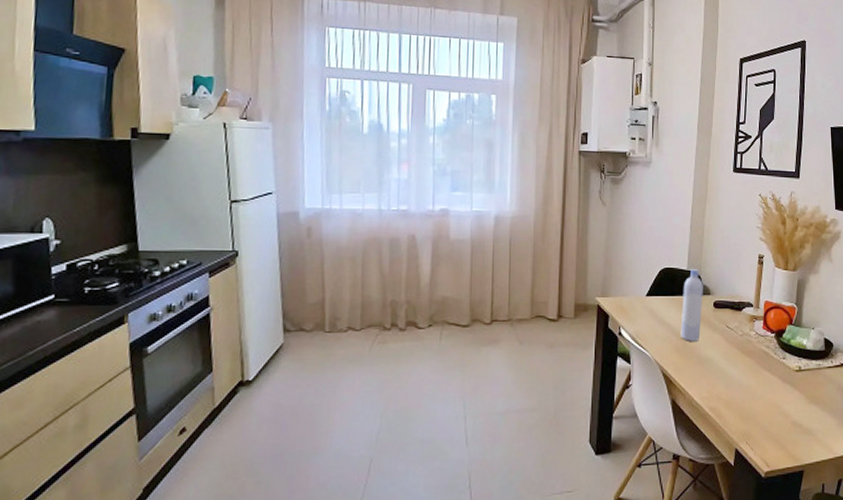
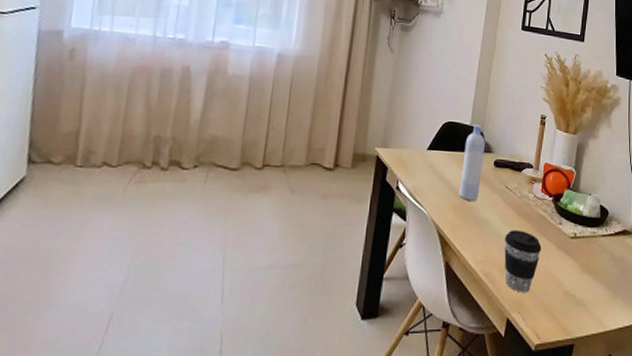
coffee cup: none [728,367,766,424] -> present [504,230,542,292]

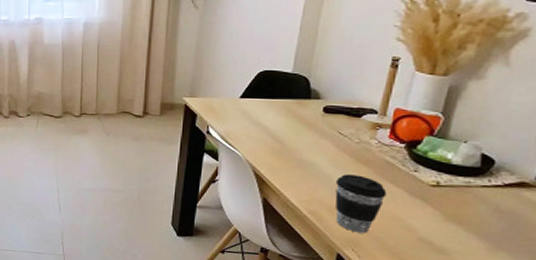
bottle: present [459,124,485,201] -> none [278,71,312,145]

